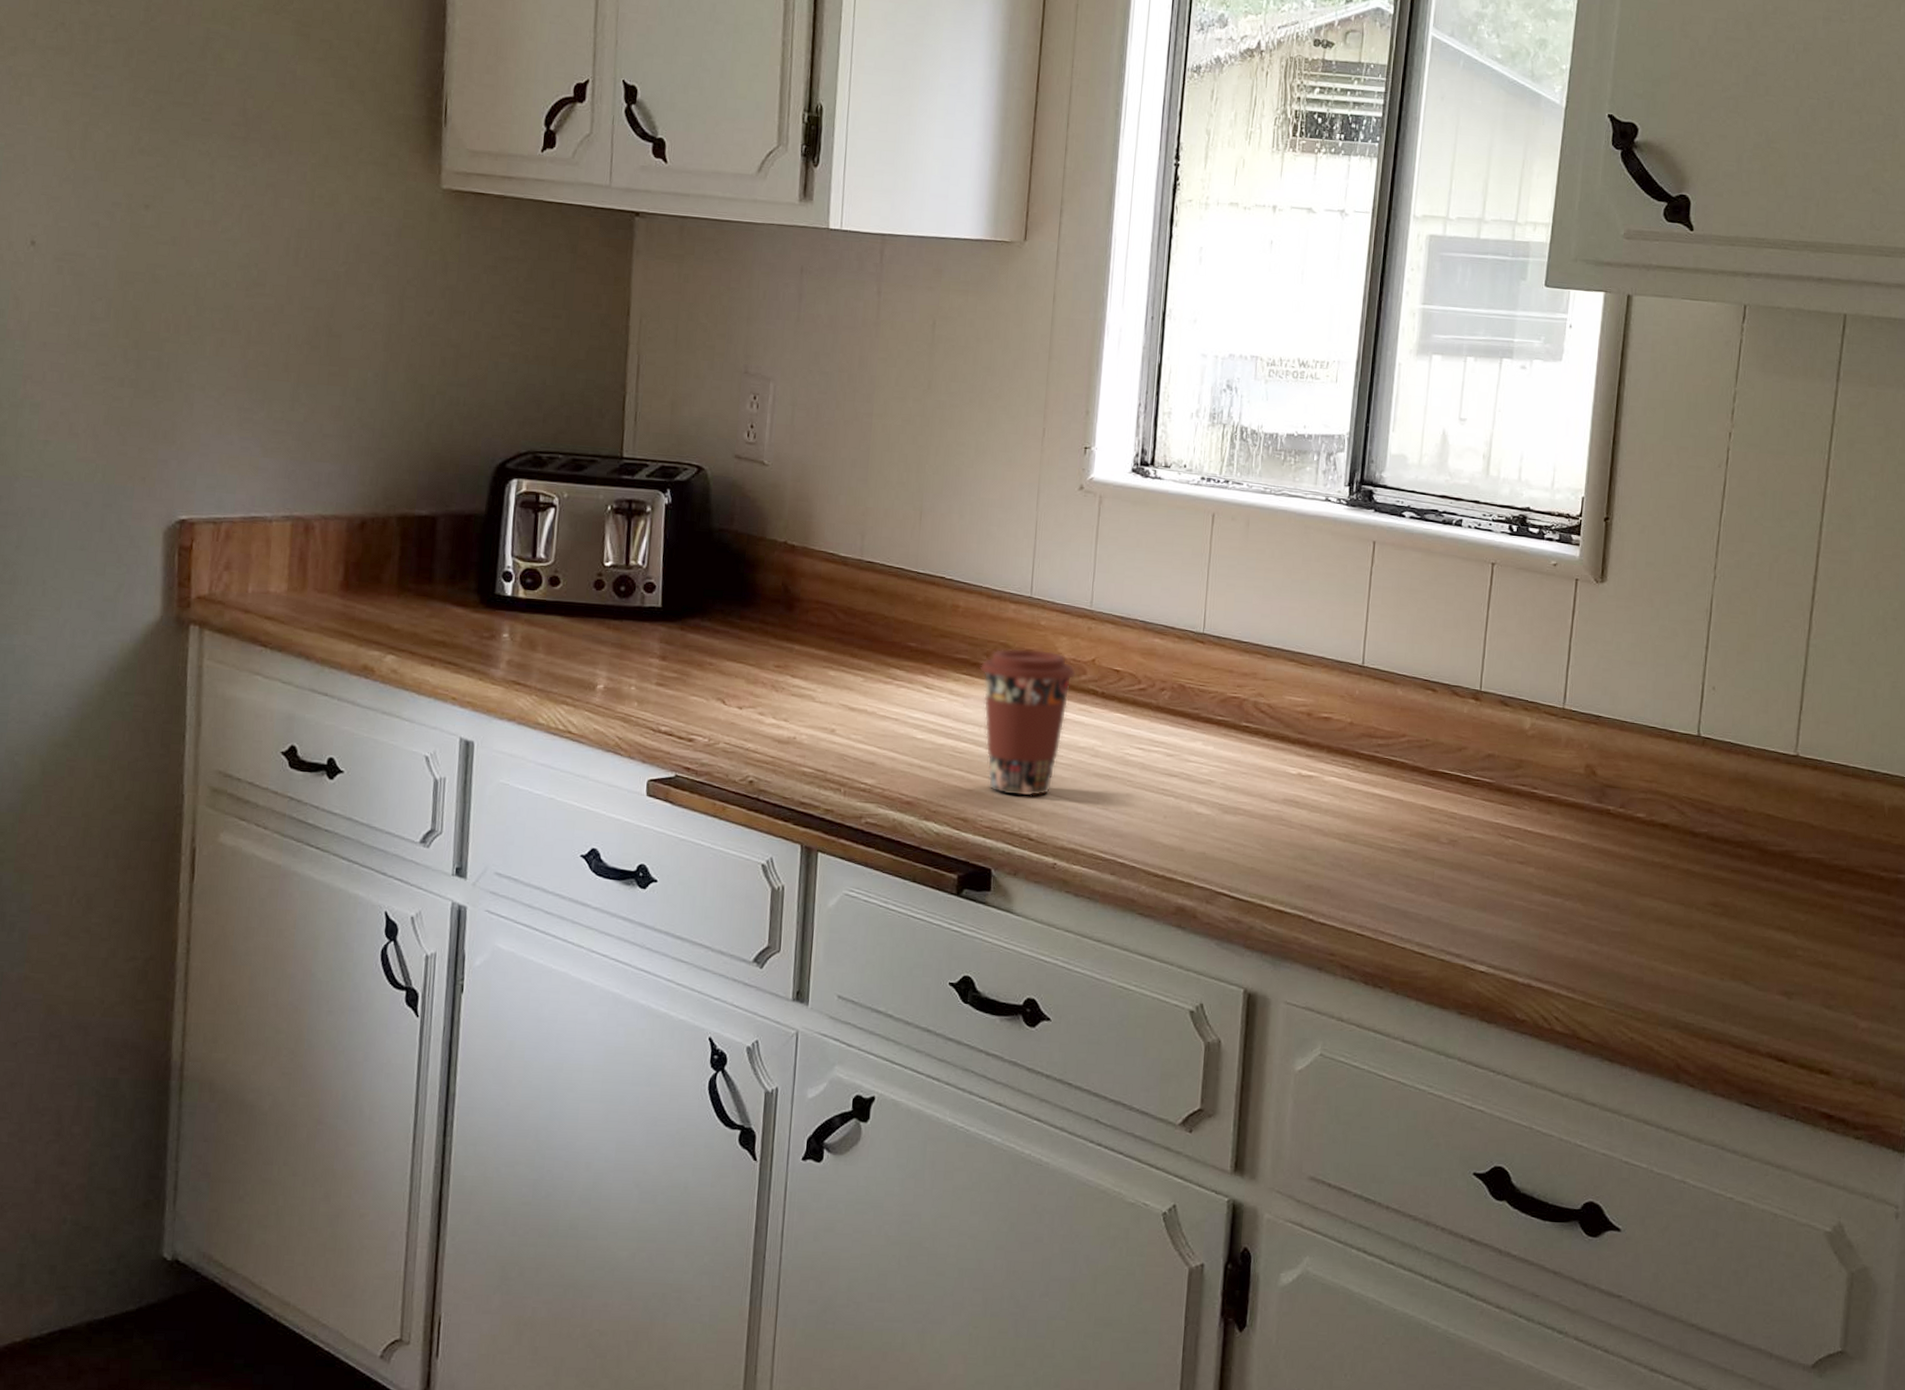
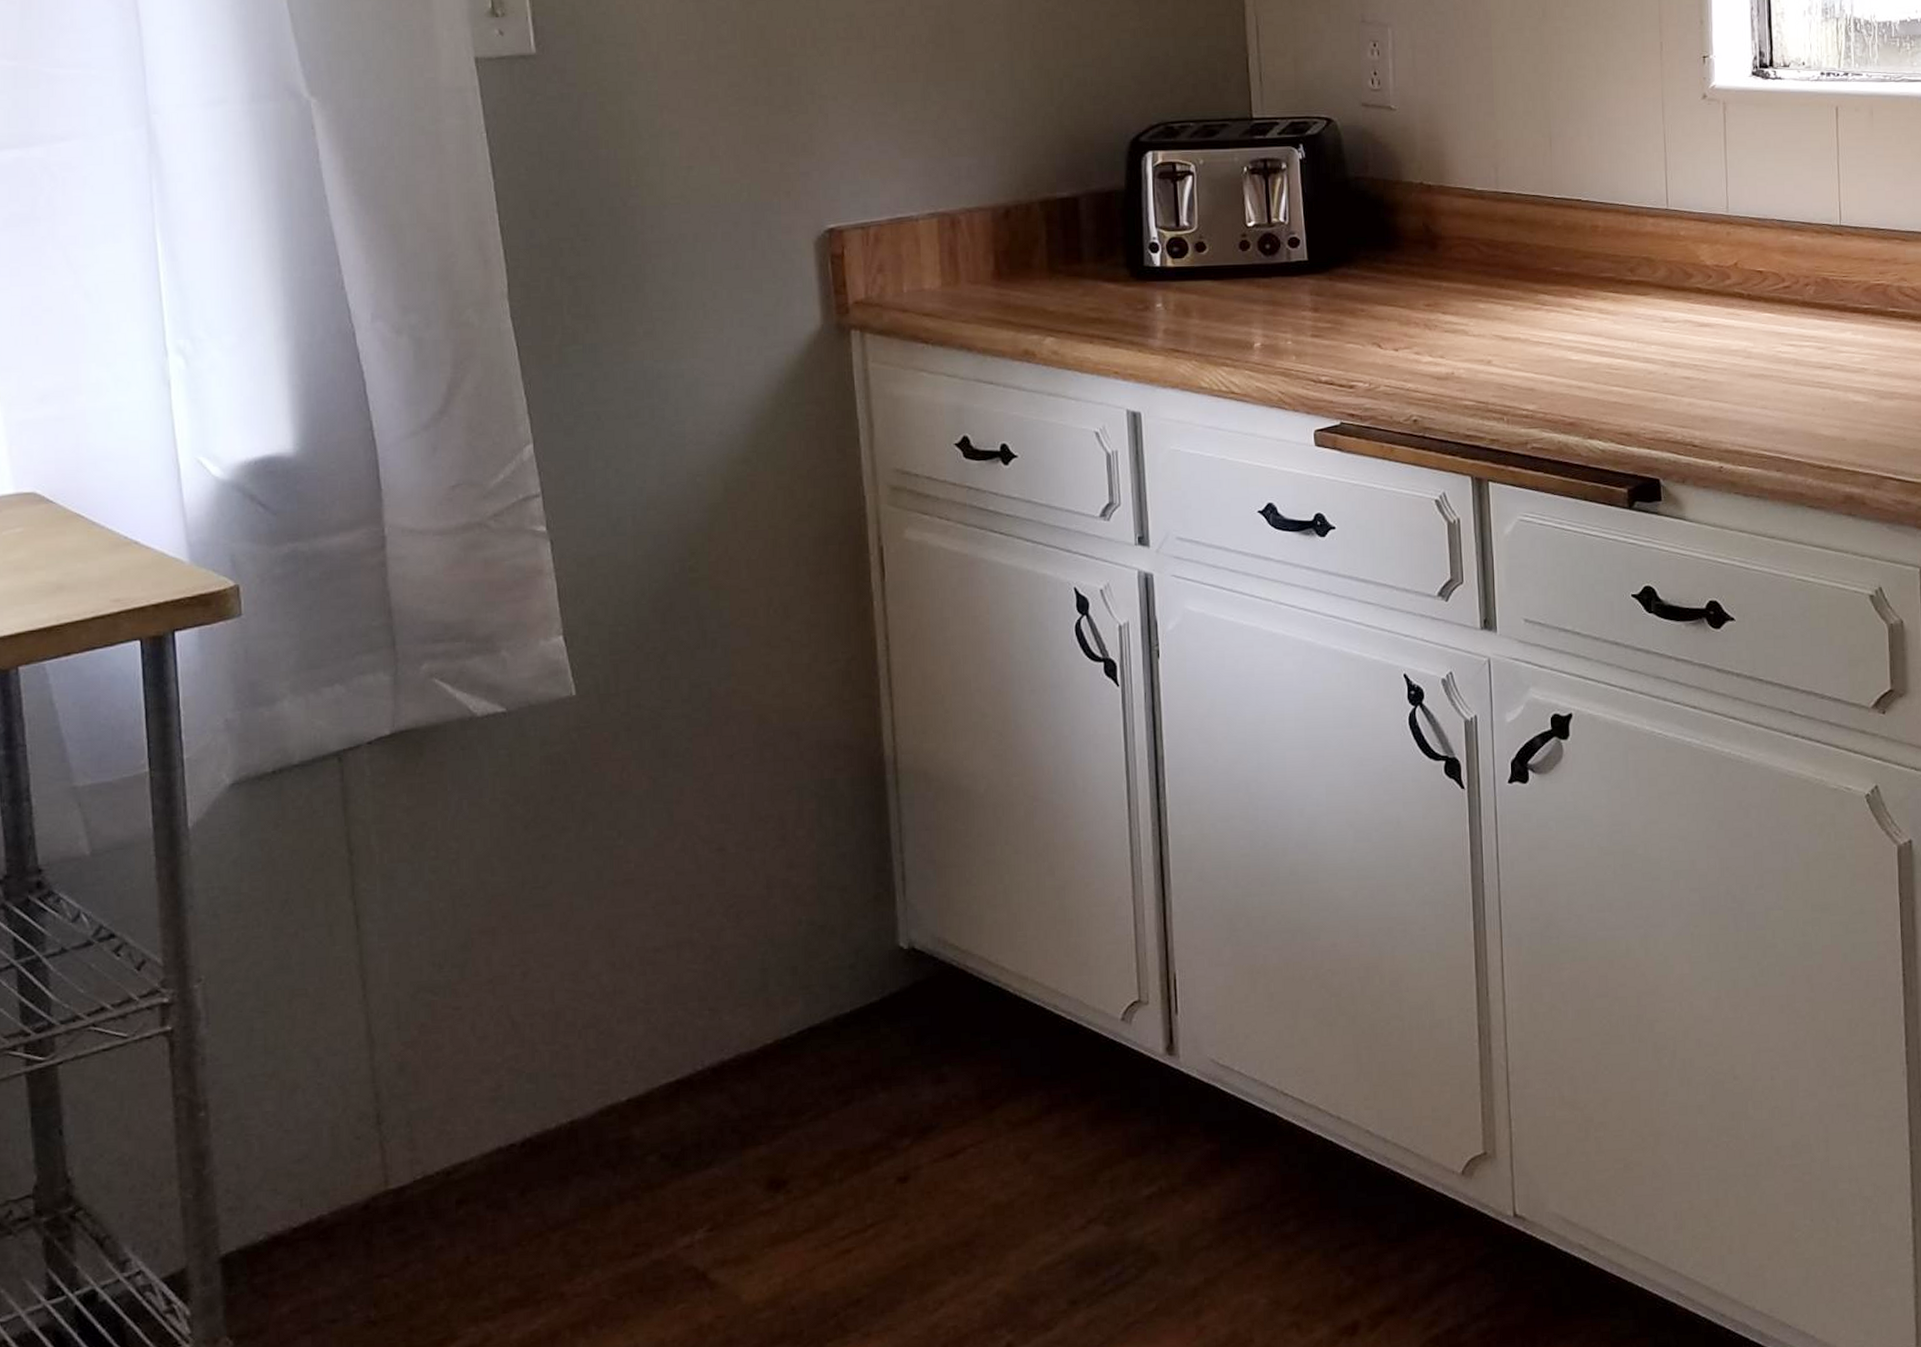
coffee cup: present [979,647,1076,797] -> none [1625,259,1720,406]

